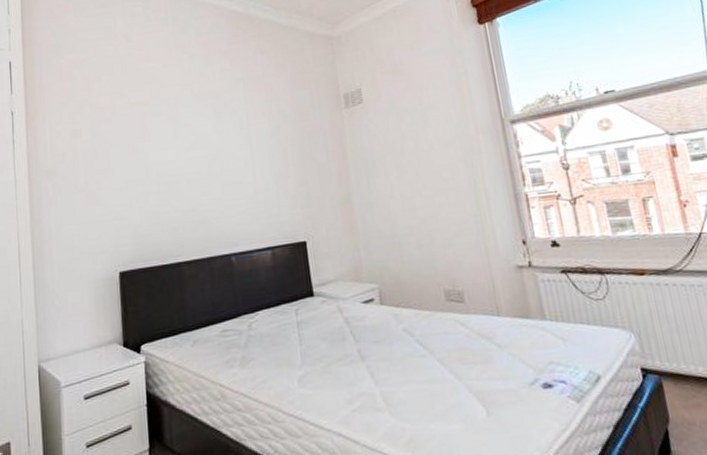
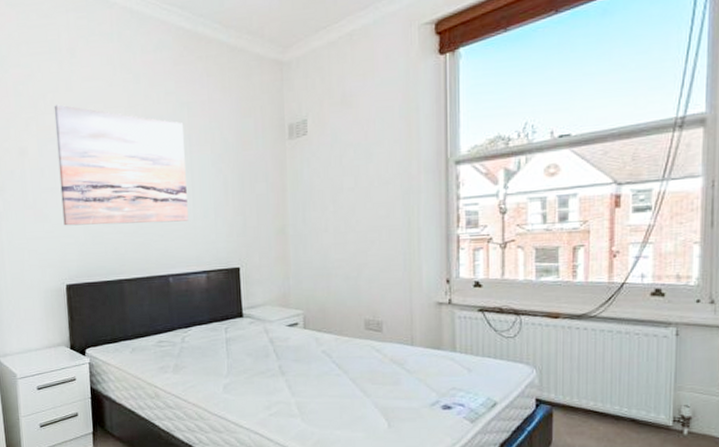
wall art: none [109,86,249,208] -> present [54,104,188,226]

